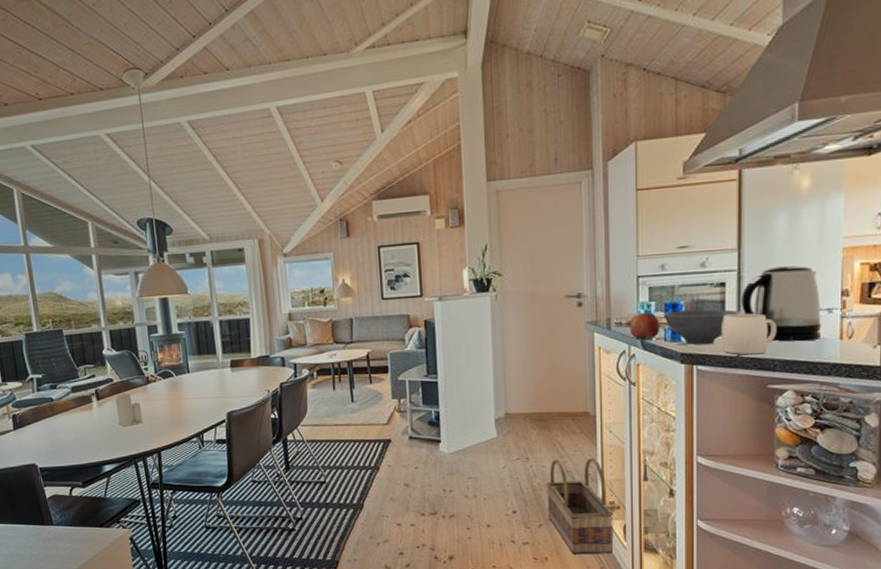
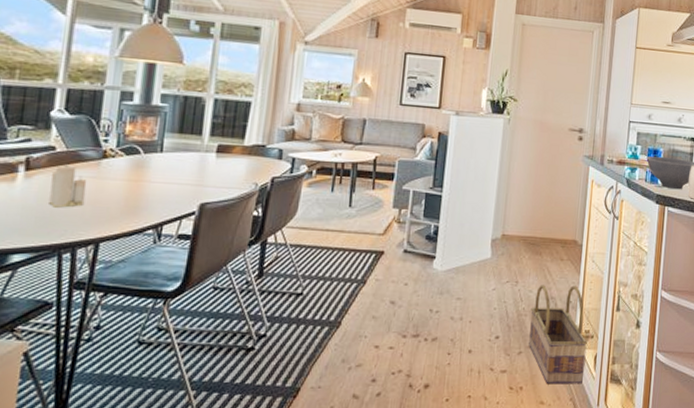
fruit: present [629,312,660,340] -> none [618,154,643,179]

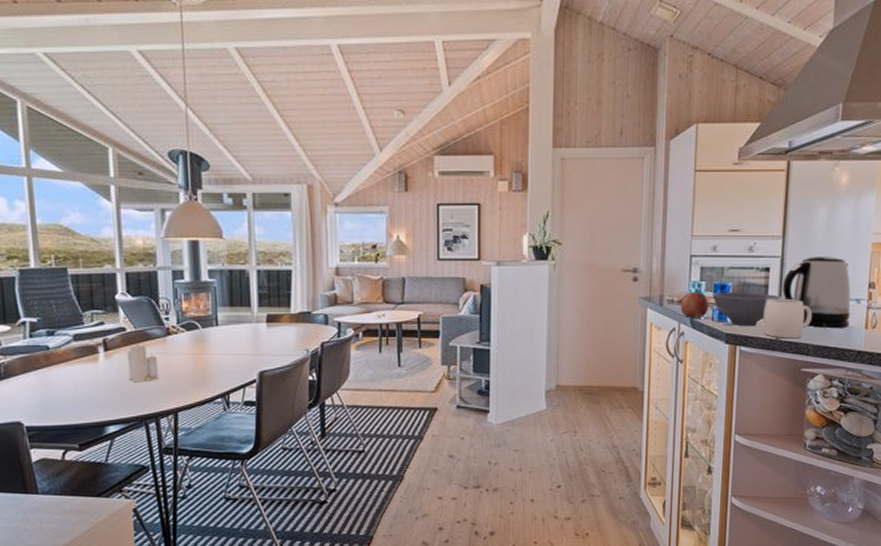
basket: present [529,285,587,385] -> none [592,433,654,531]
fruit: none [618,154,643,179] -> present [680,291,709,319]

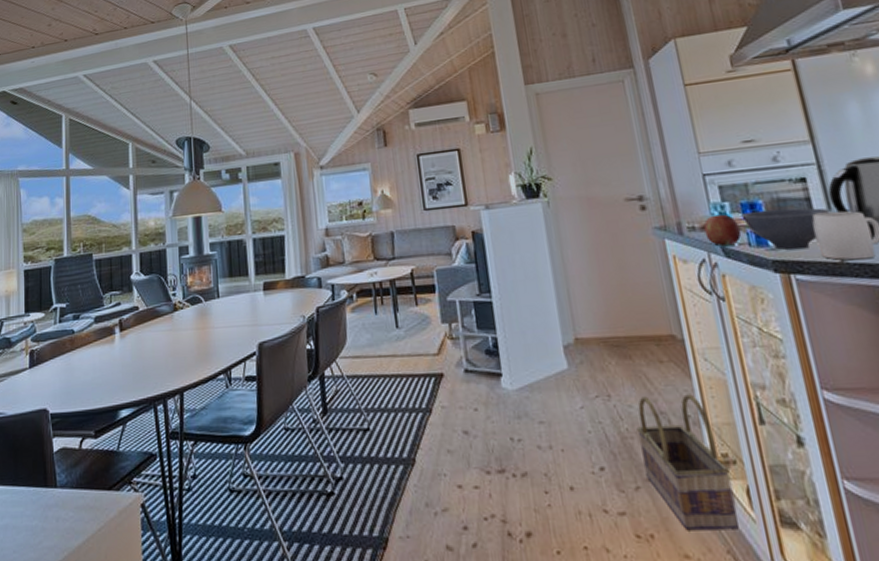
candle: present [127,342,159,383] -> none [139,320,167,363]
basket: none [592,433,654,531] -> present [636,394,739,531]

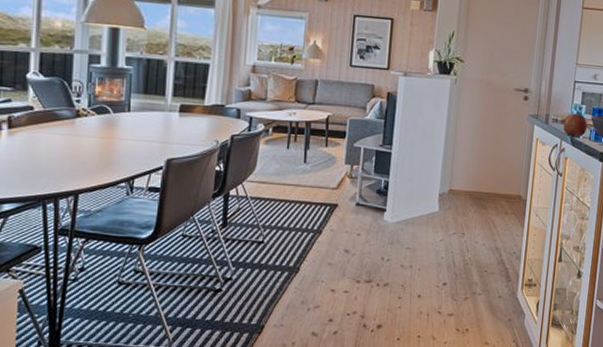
basket: present [636,394,739,531] -> none [474,236,530,328]

